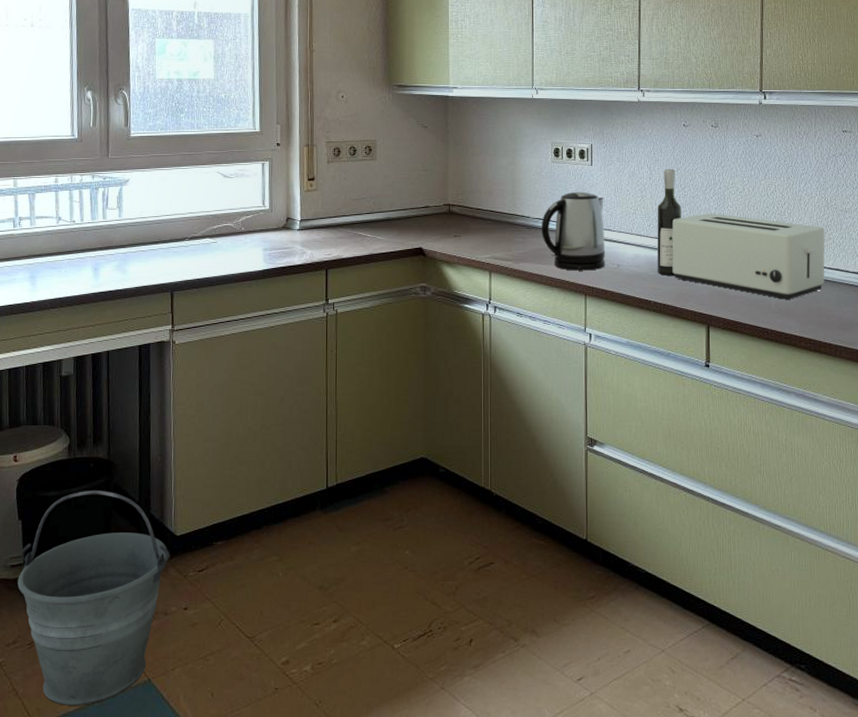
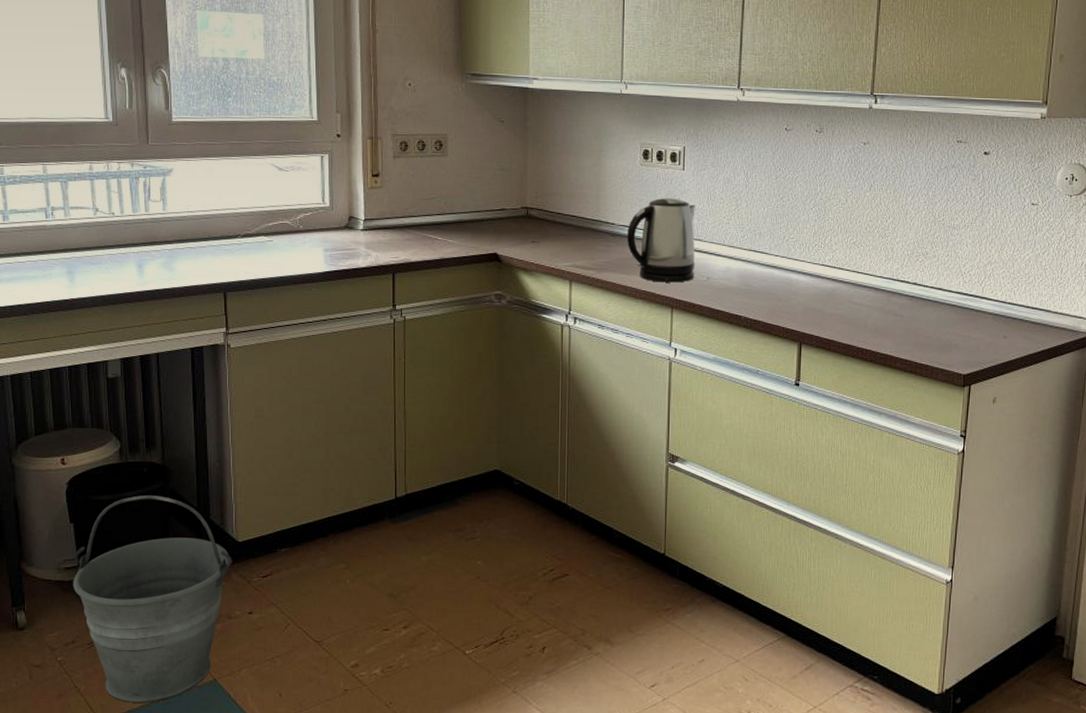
bottle: present [657,168,682,276] -> none [749,176,779,290]
toaster: present [672,213,825,299] -> none [766,225,930,319]

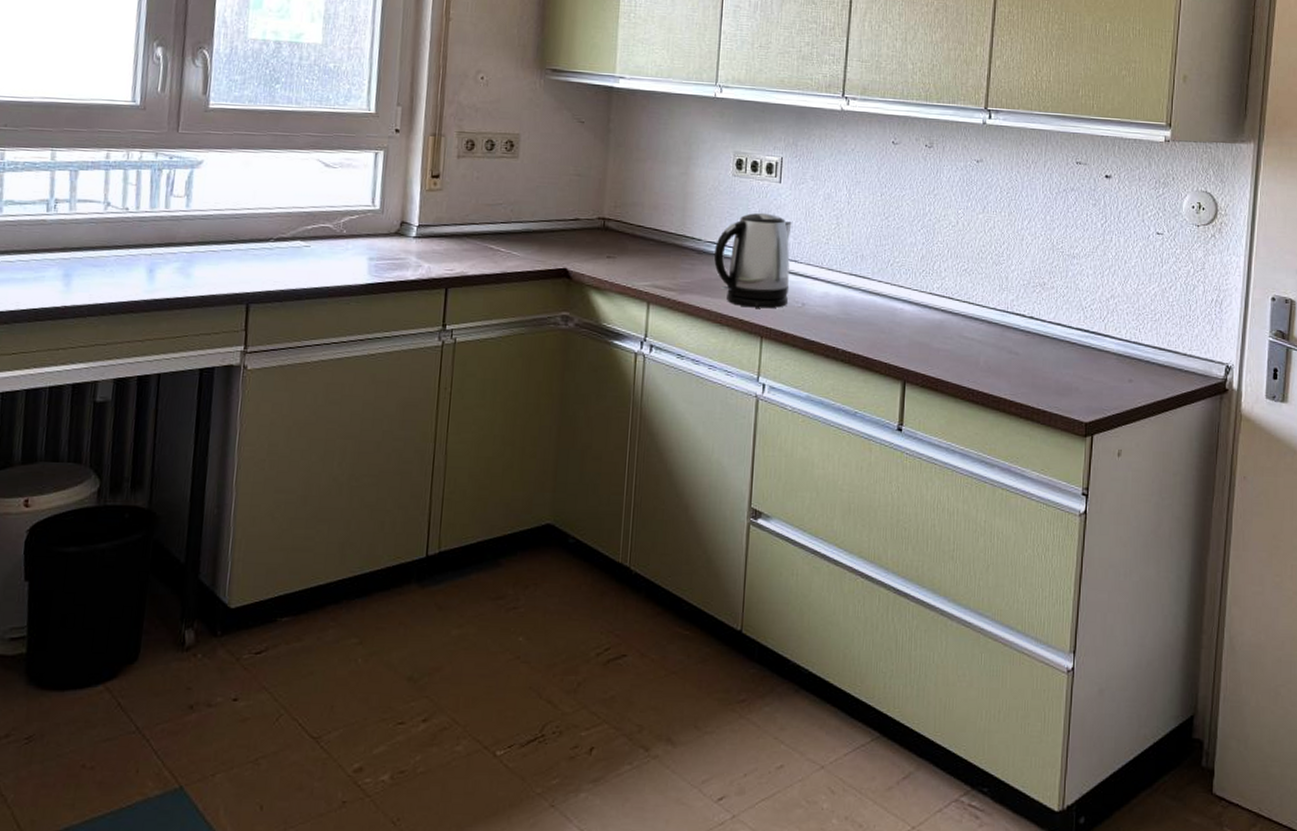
bucket: present [73,495,232,703] -> none [17,547,221,818]

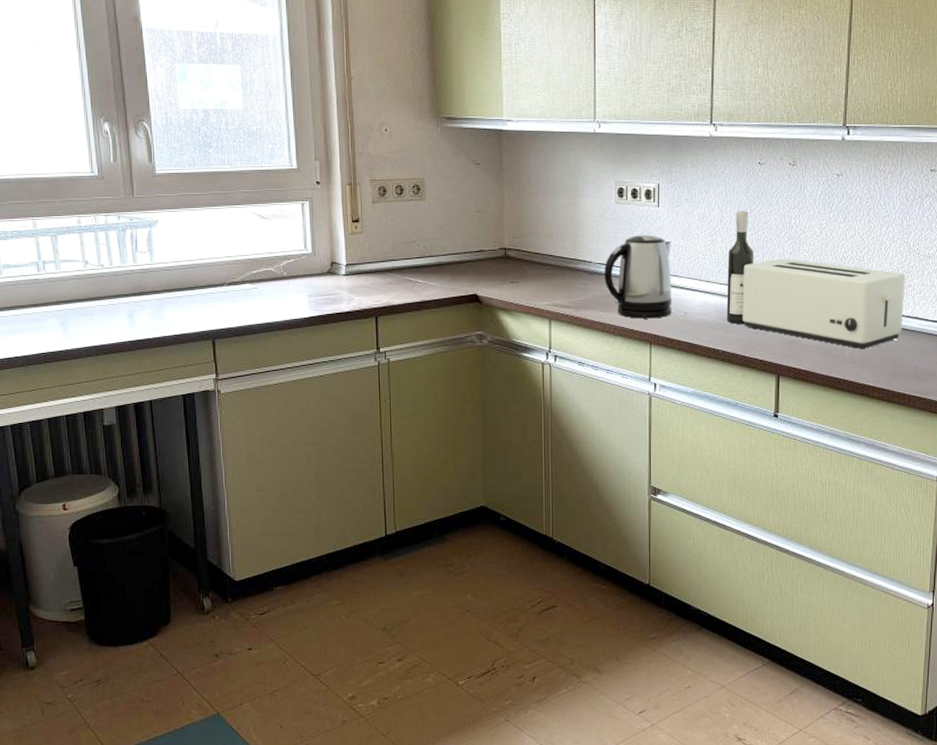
bottle: none [849,192,884,320] -> present [726,210,754,324]
toaster: none [867,248,1048,356] -> present [742,258,905,349]

